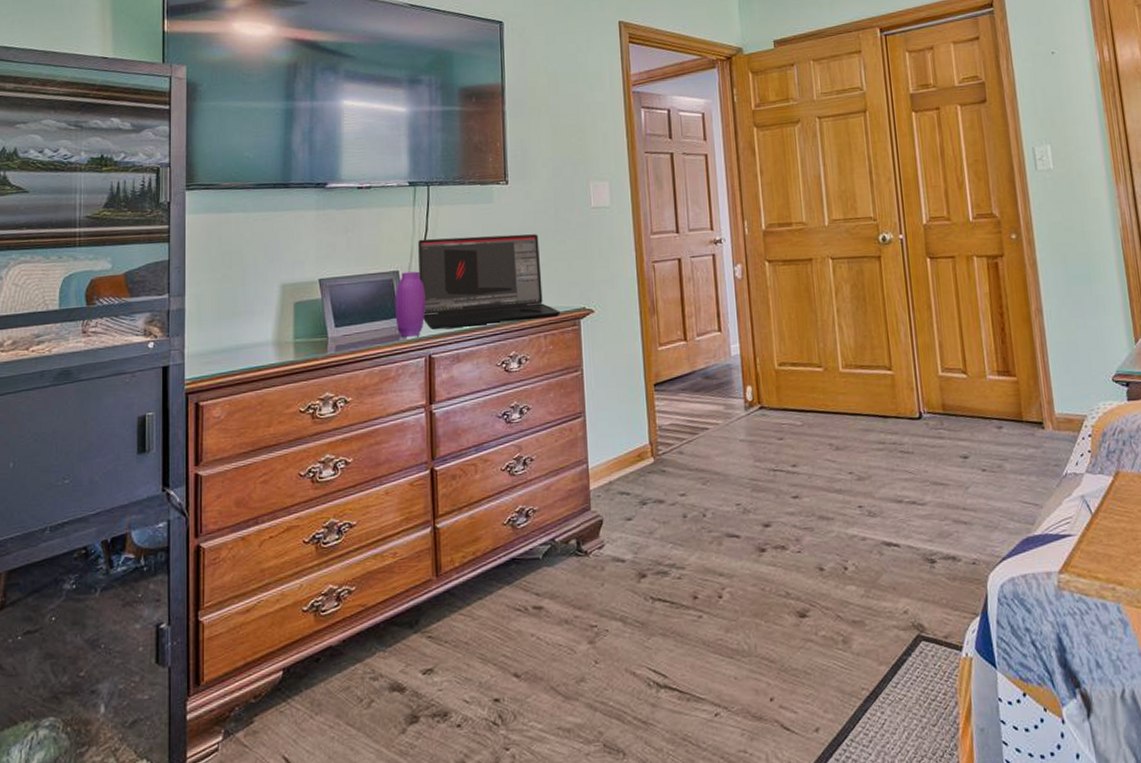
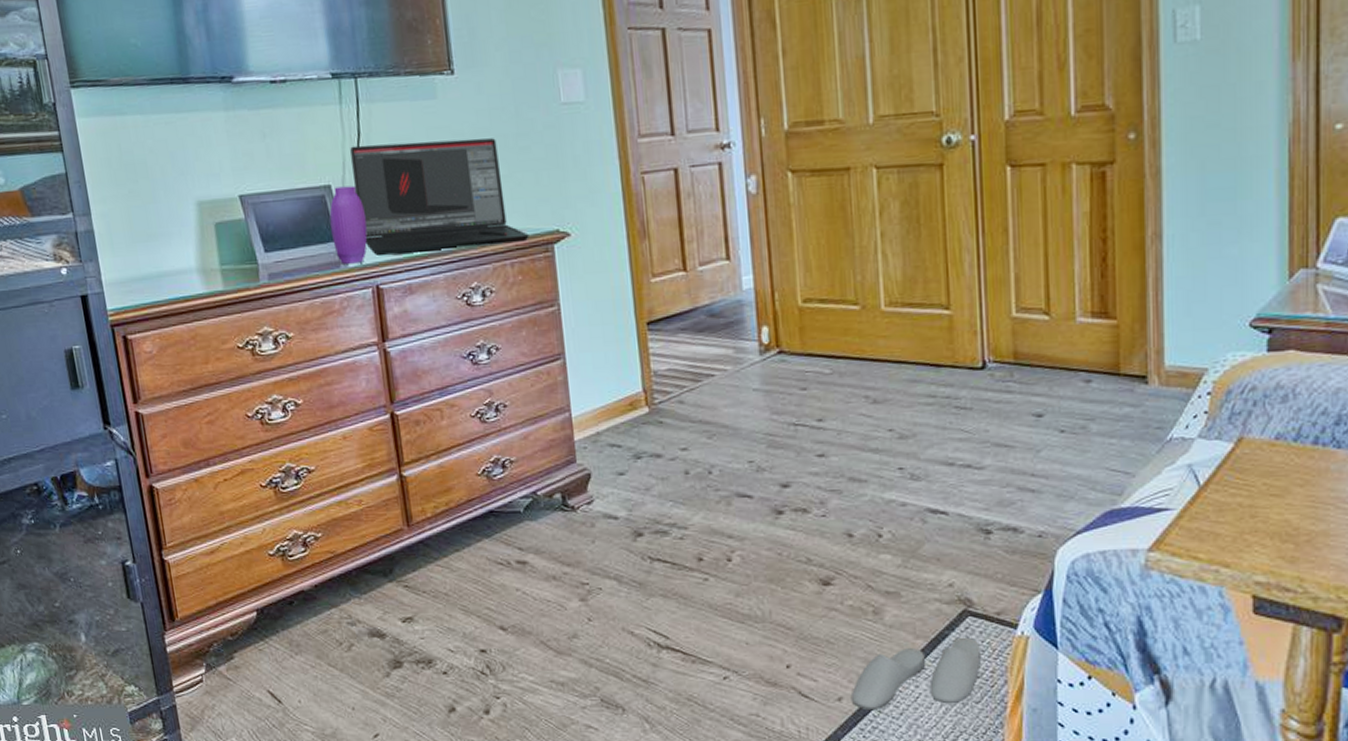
slippers: none [826,661,935,740] -> present [850,637,981,711]

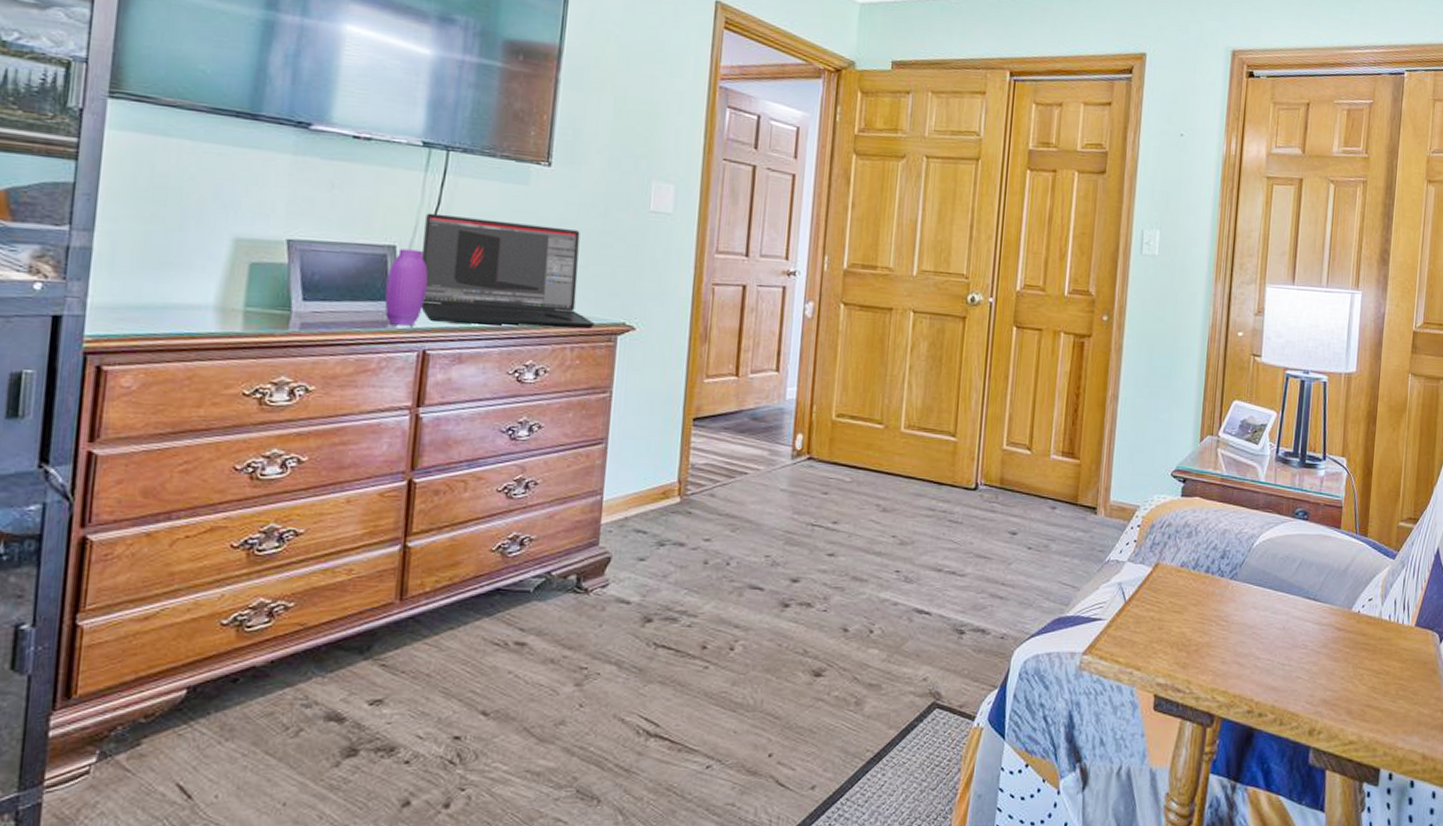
slippers: present [850,637,981,711] -> none [823,728,942,799]

